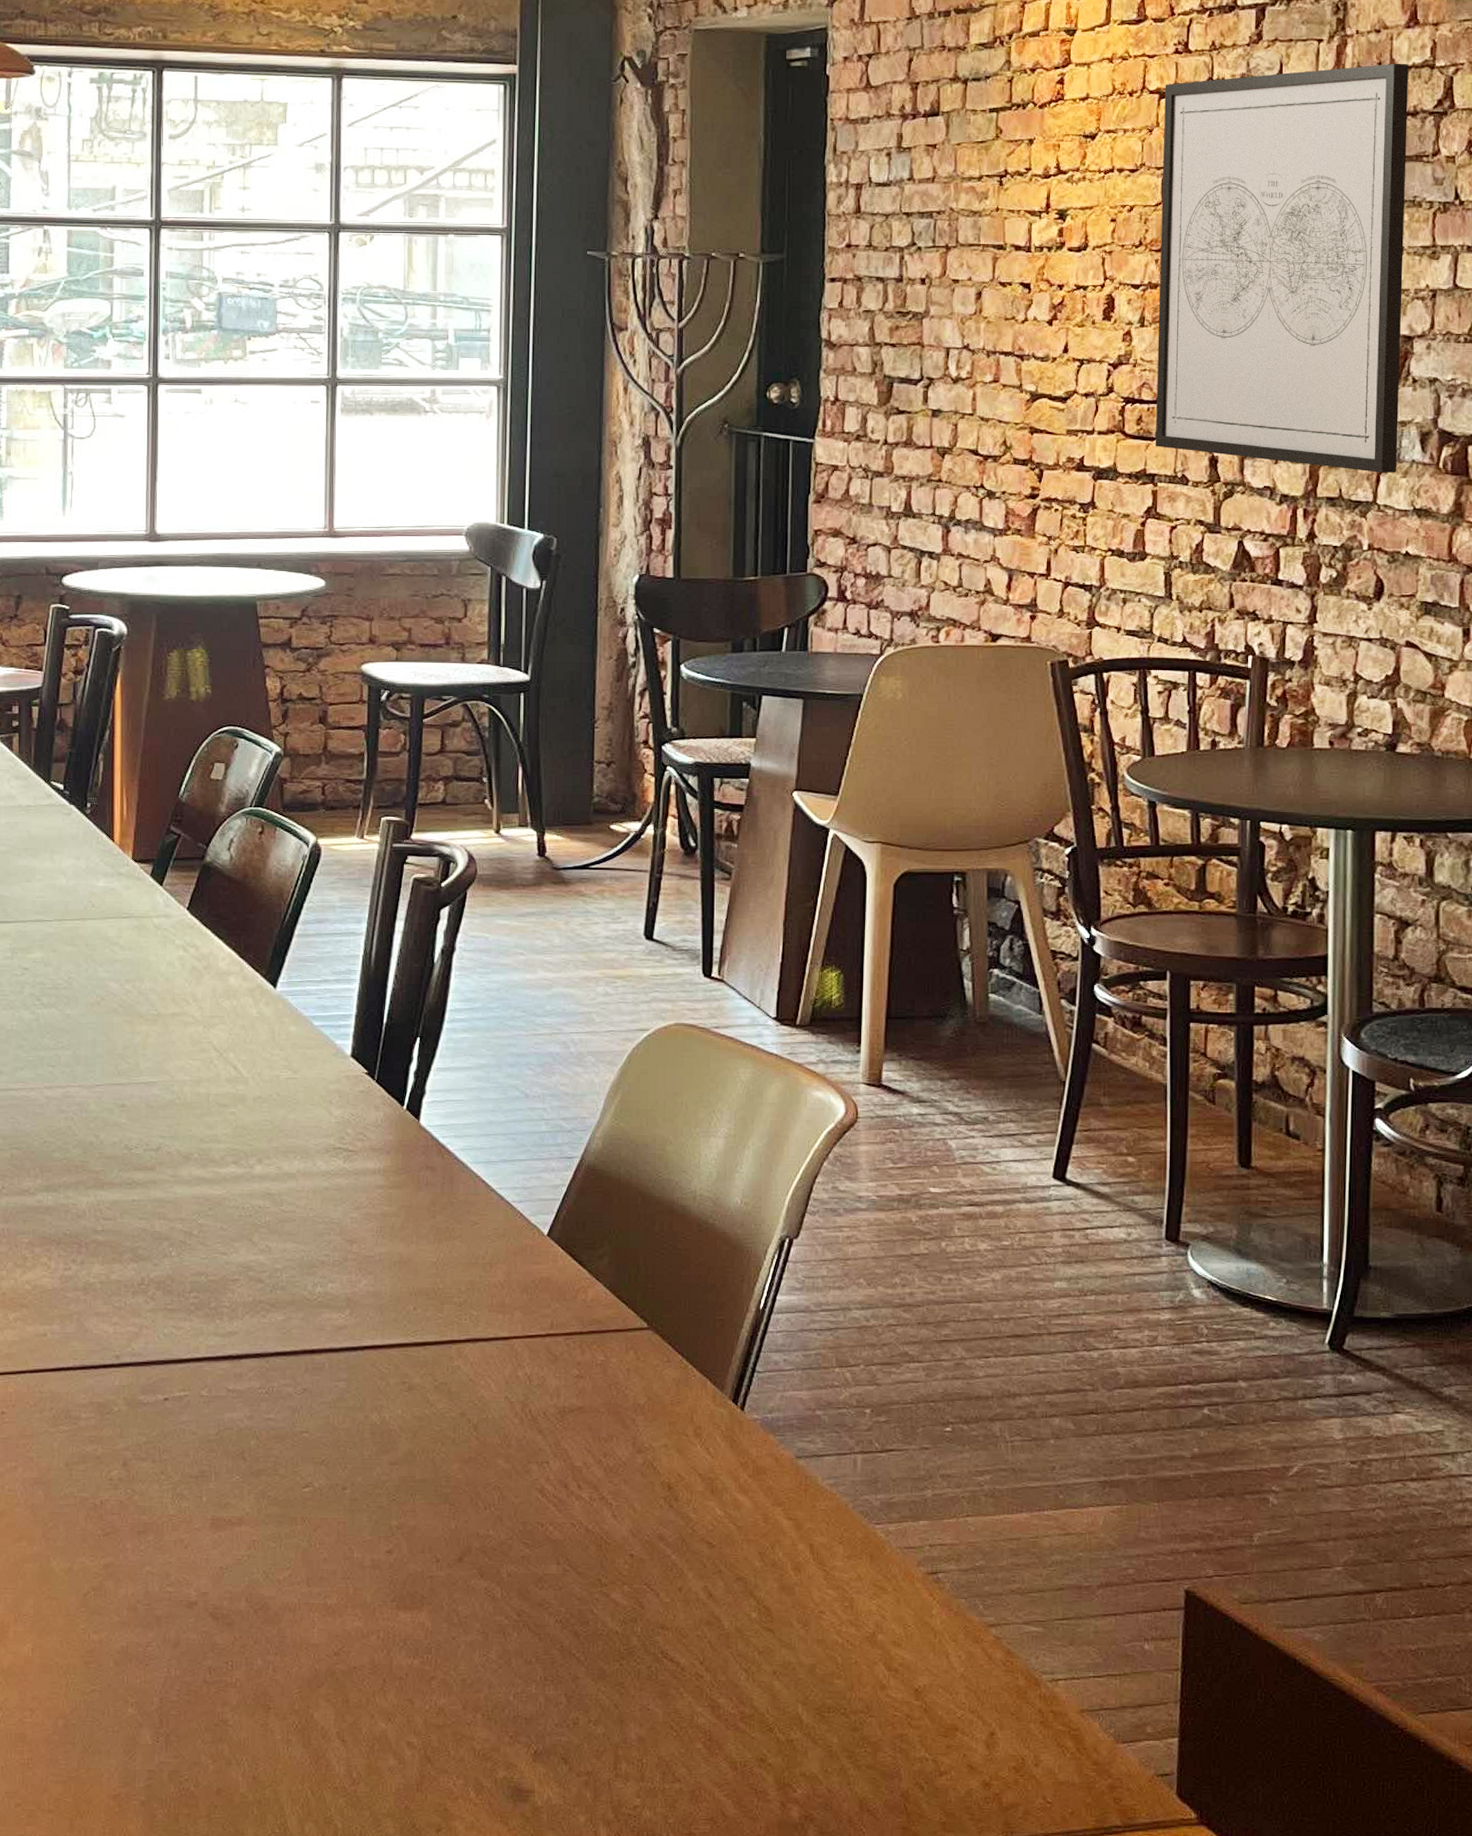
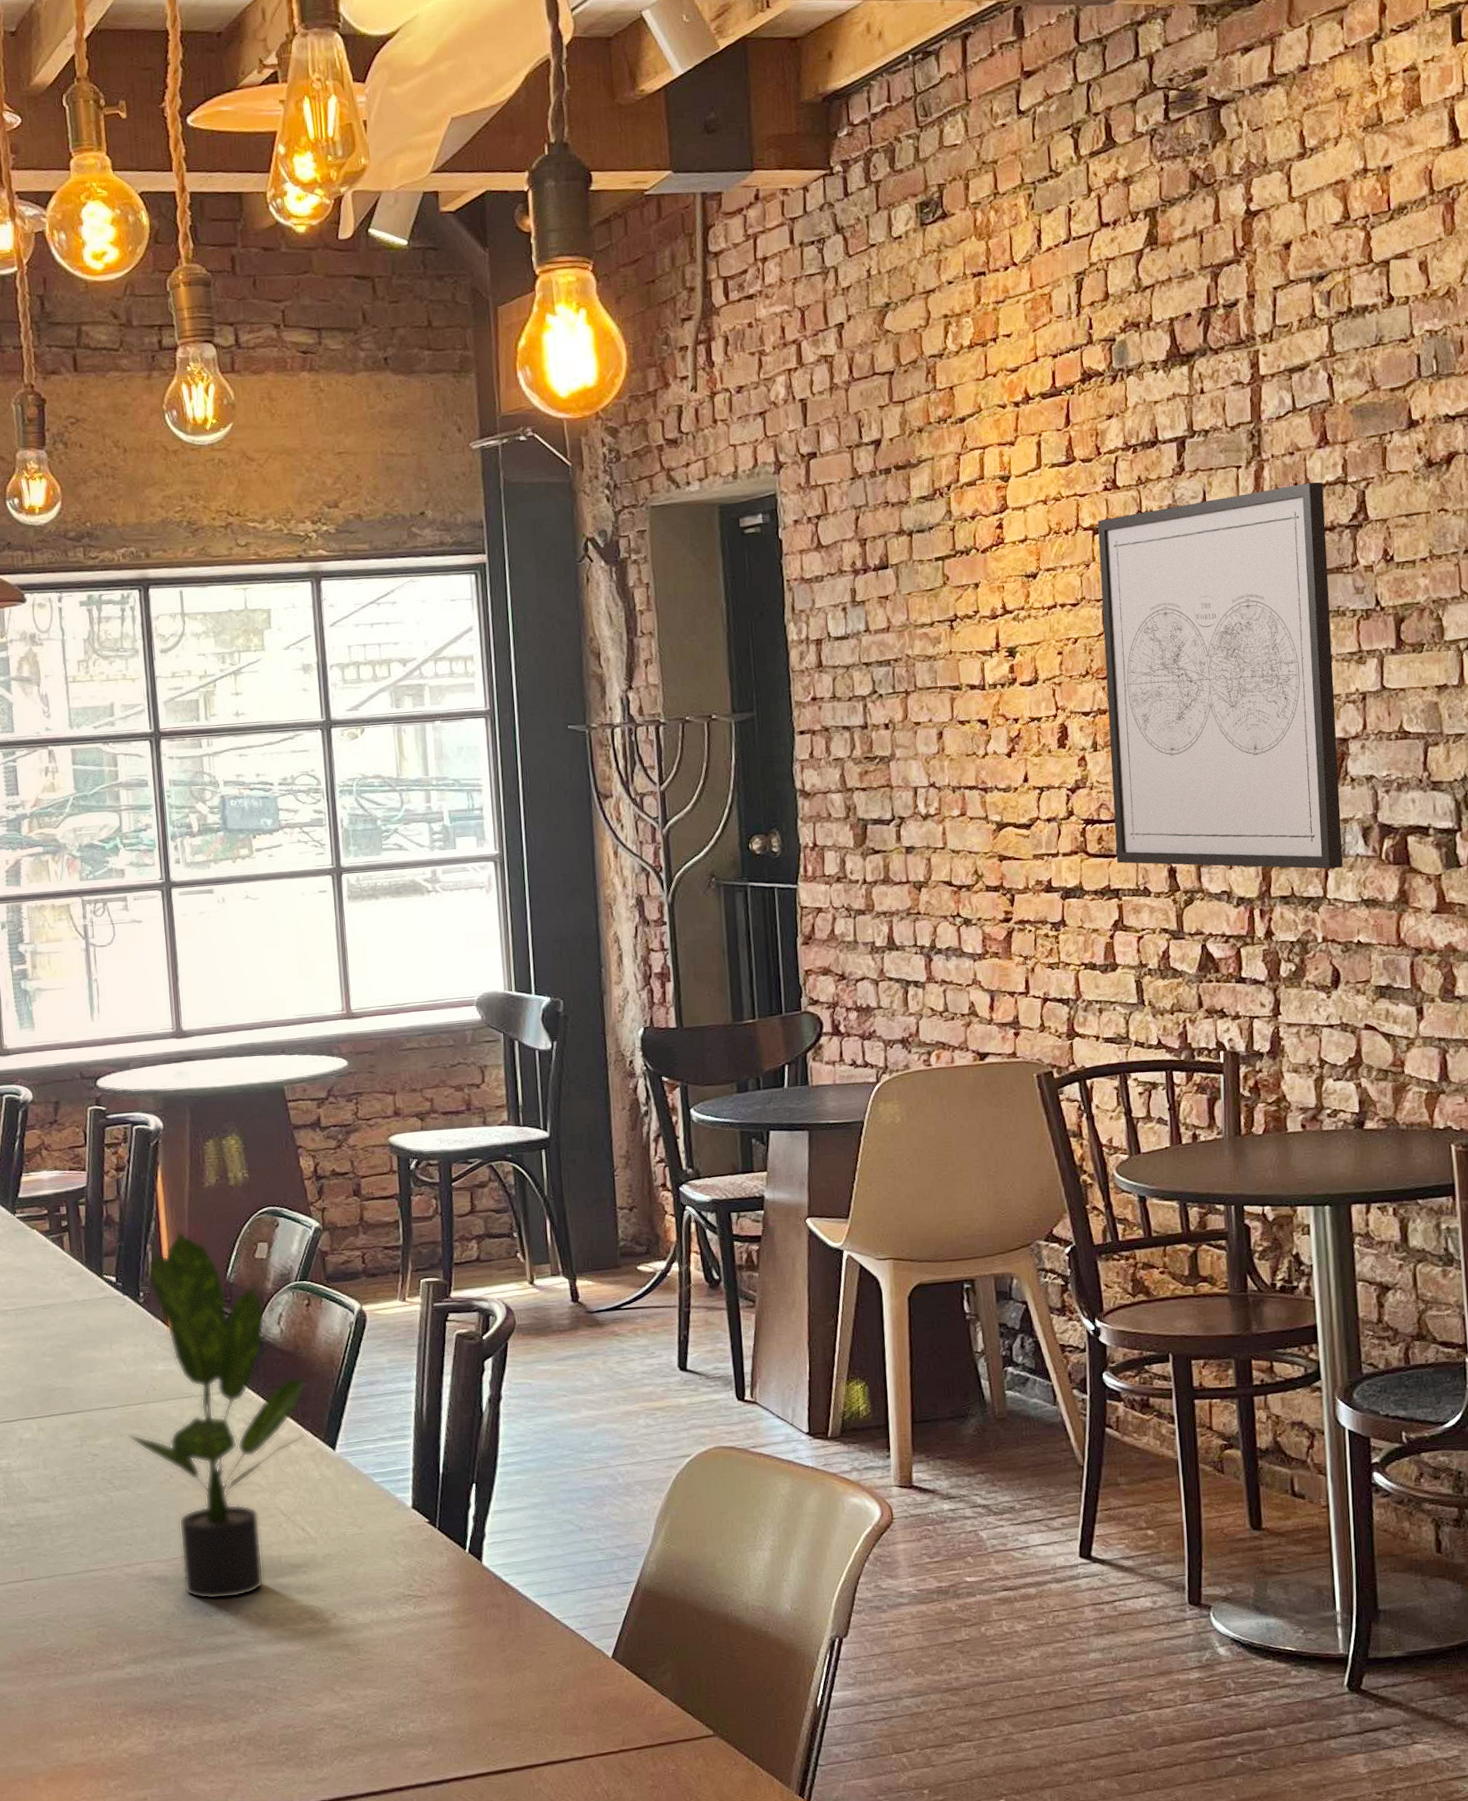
potted plant: none [60,741,252,1133] -> present [127,1230,307,1600]

